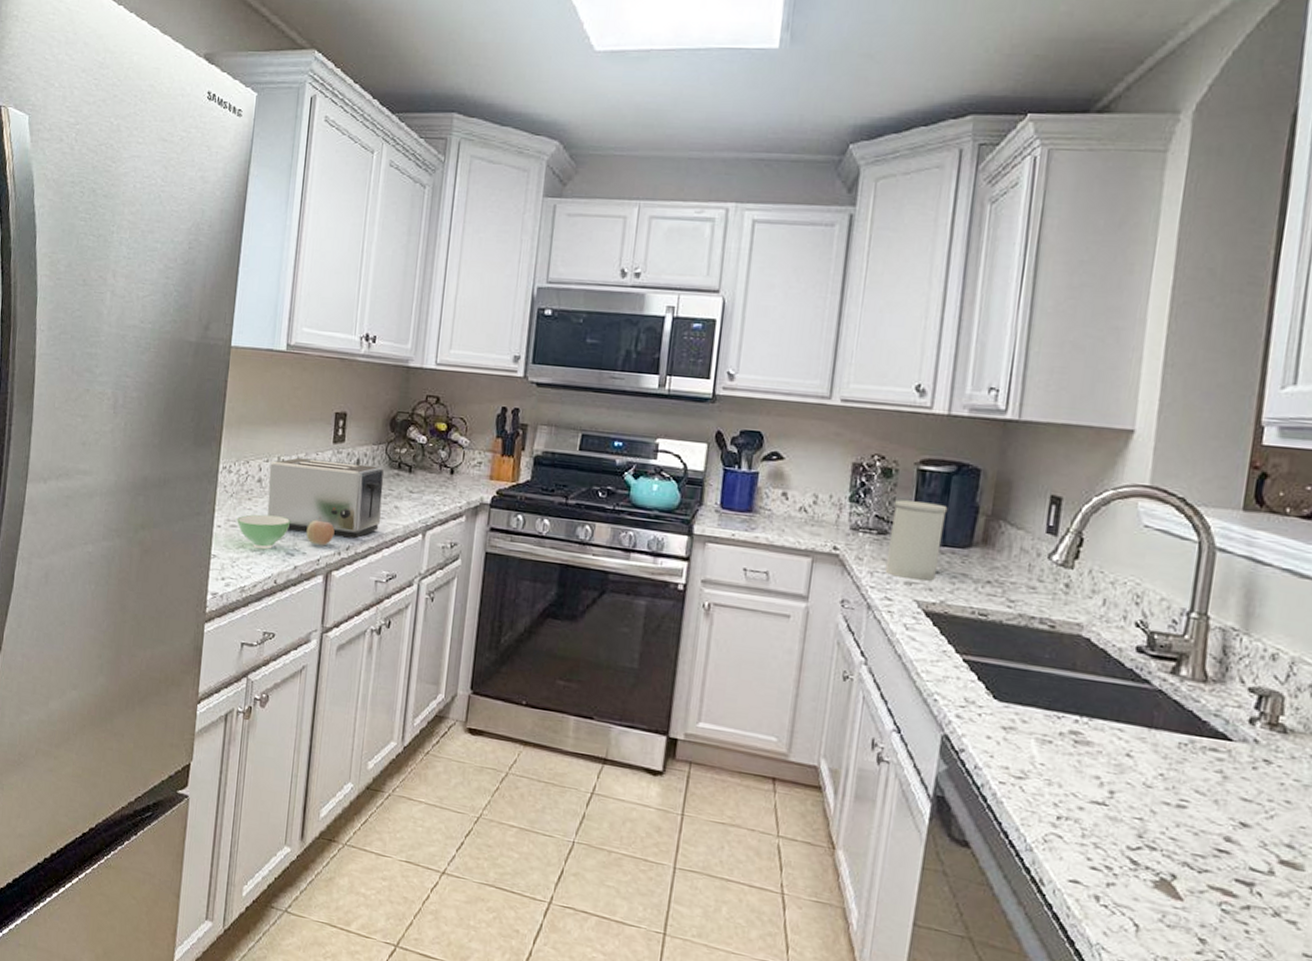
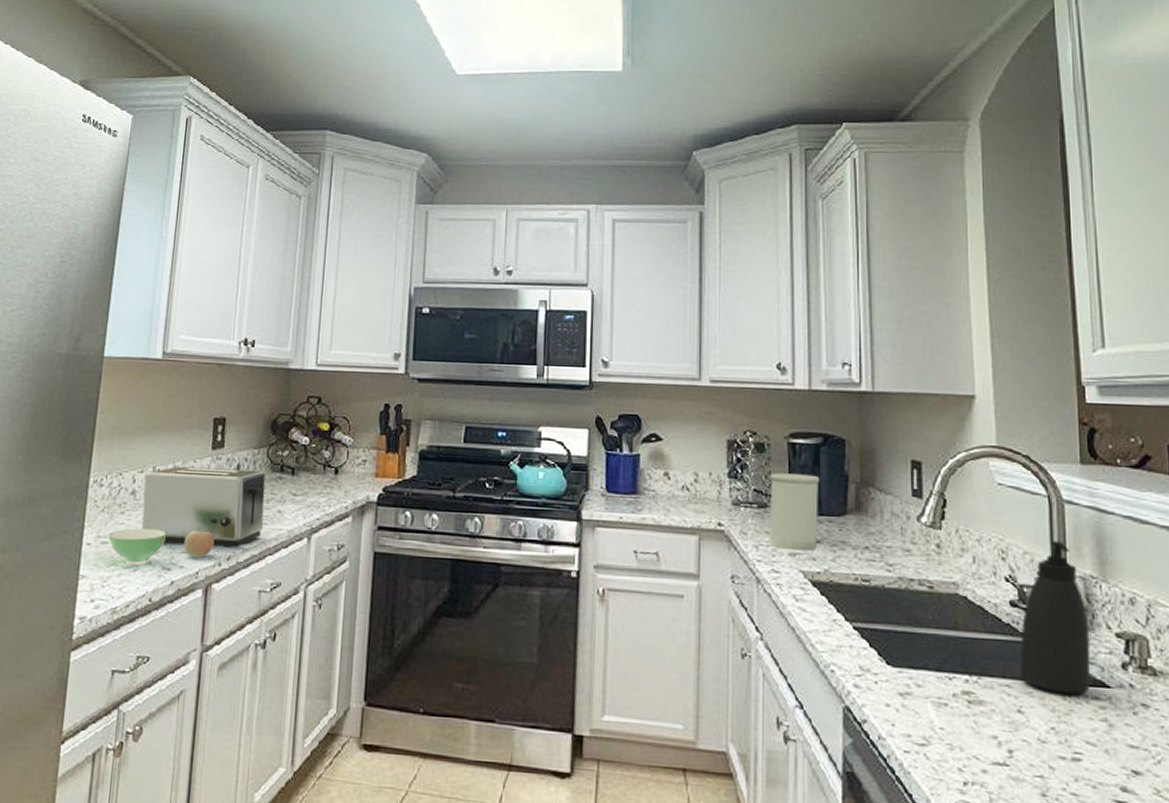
soap dispenser: none [1135,589,1222,745] -> present [1020,541,1091,695]

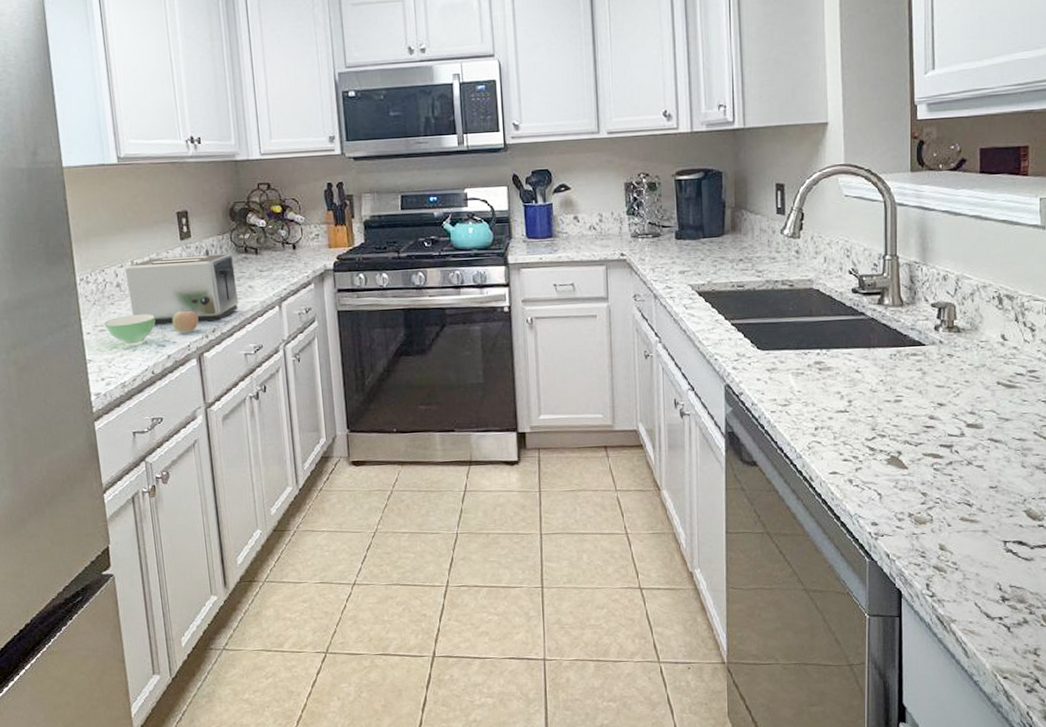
canister: present [769,473,820,552] -> none [662,205,702,270]
soap dispenser: present [1020,541,1091,695] -> none [858,237,912,354]

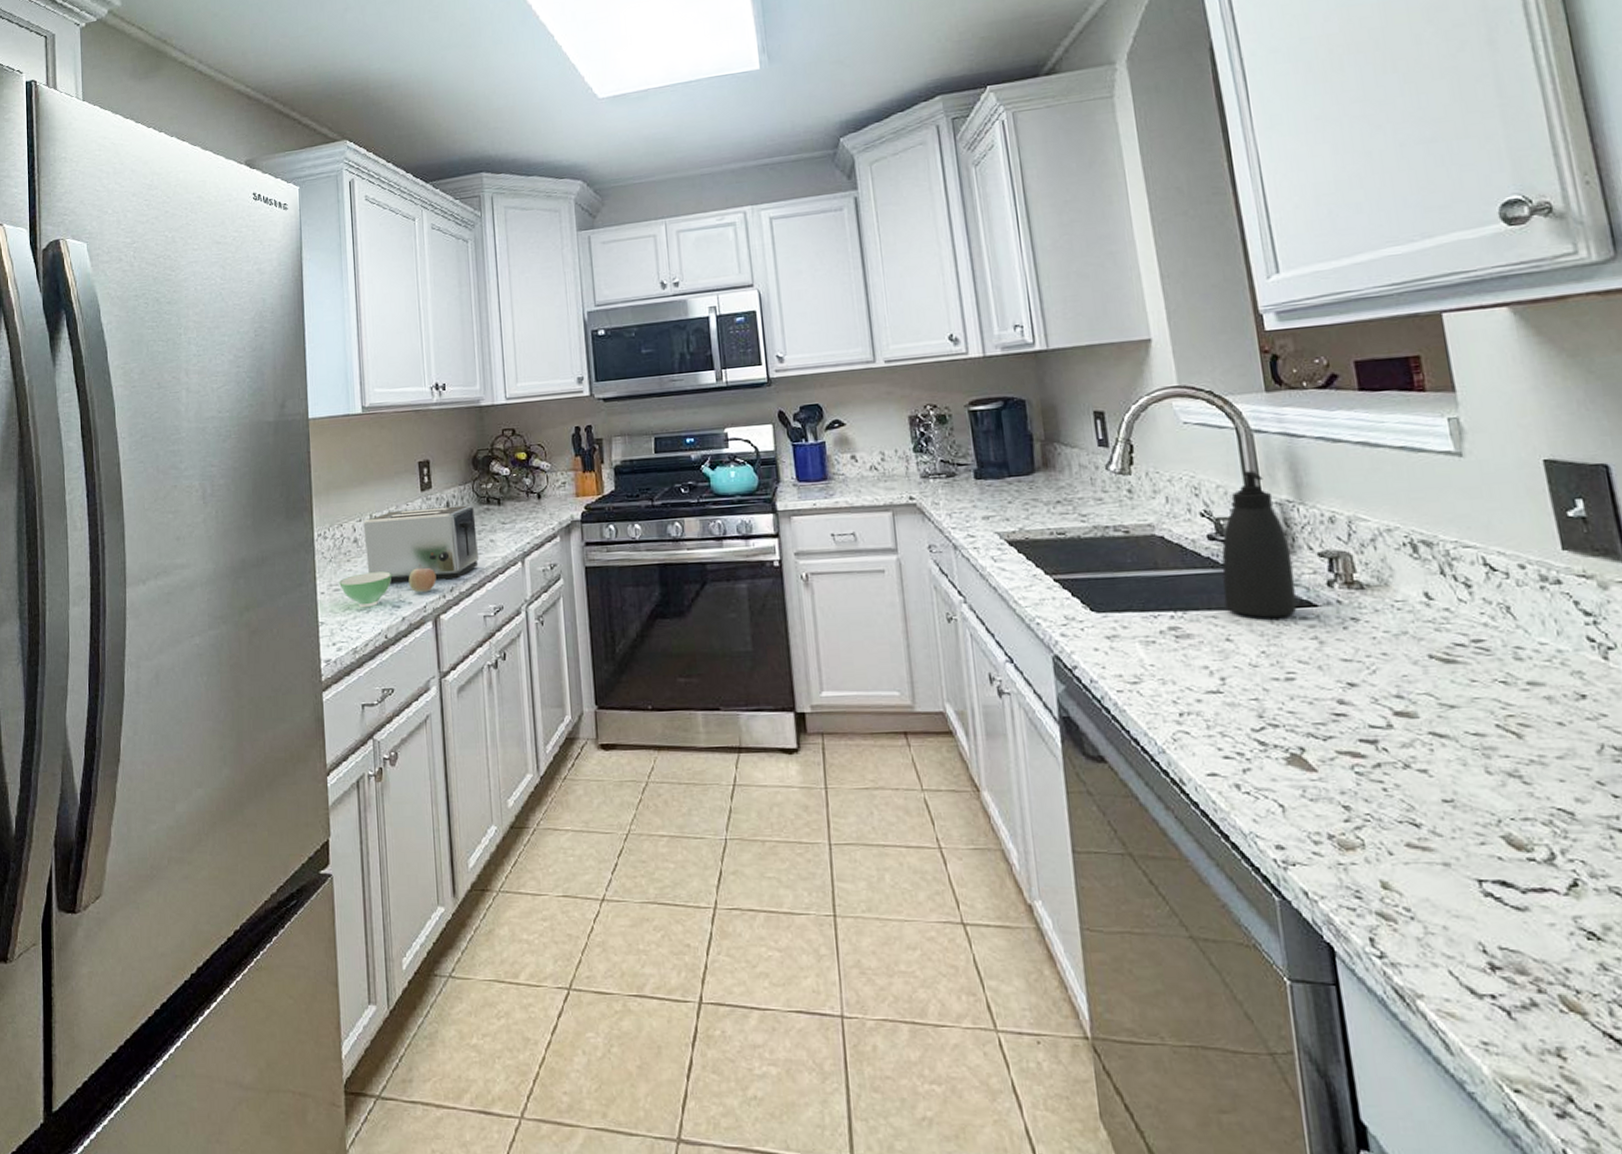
soap dispenser: none [858,237,912,354] -> present [1222,470,1297,618]

